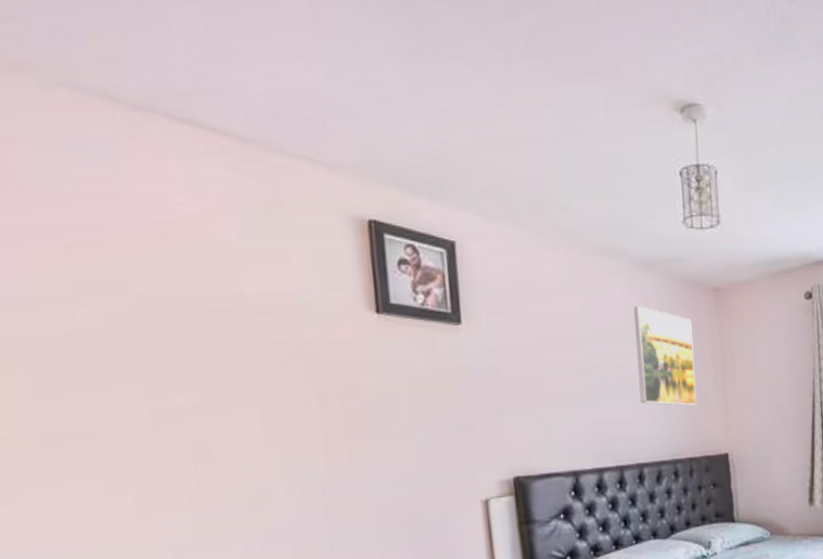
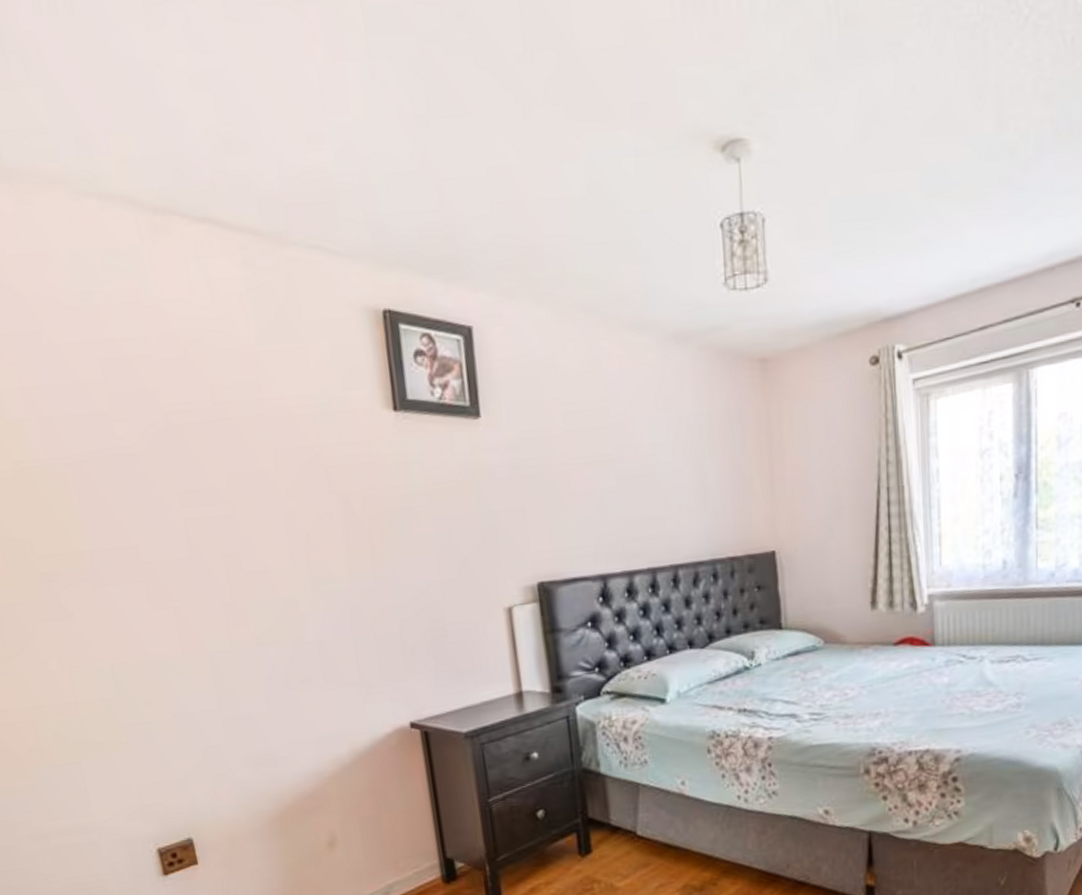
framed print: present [634,305,696,406] -> none [667,385,739,499]

